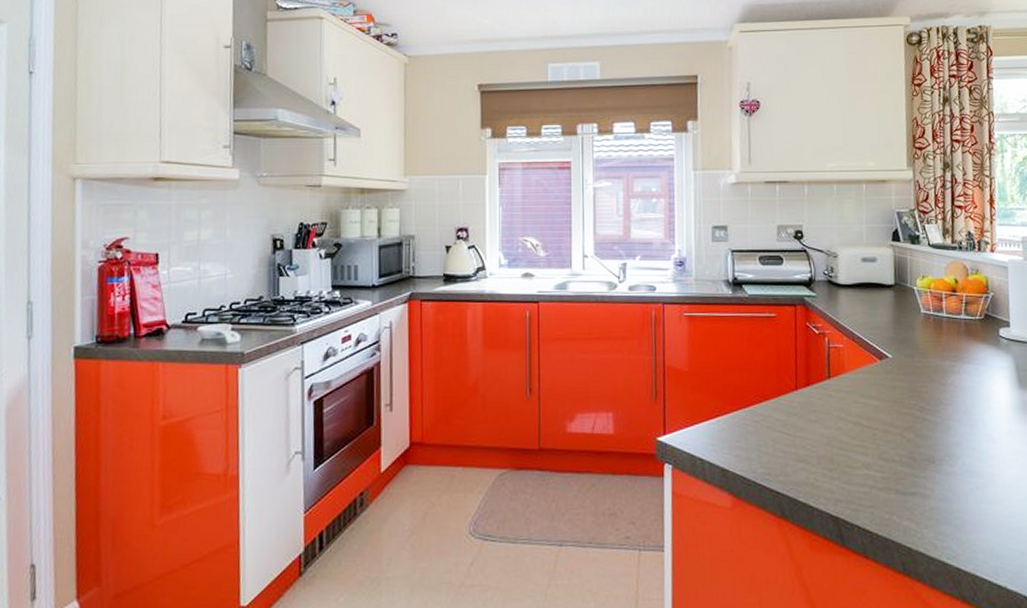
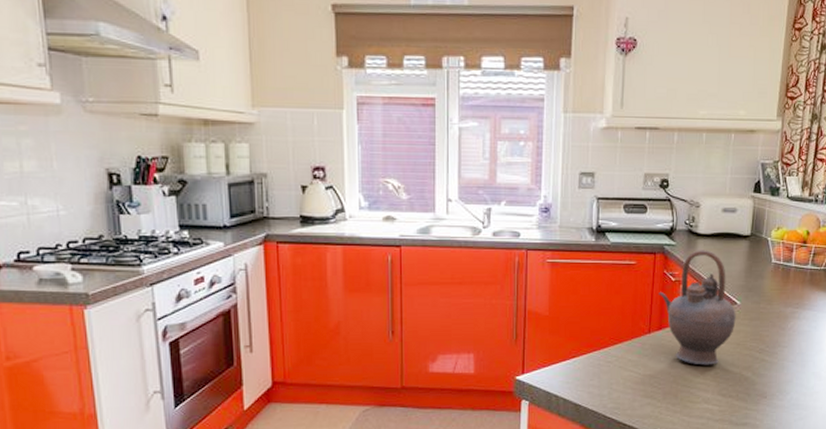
teapot: none [801,301,890,425] -> present [657,250,736,365]

